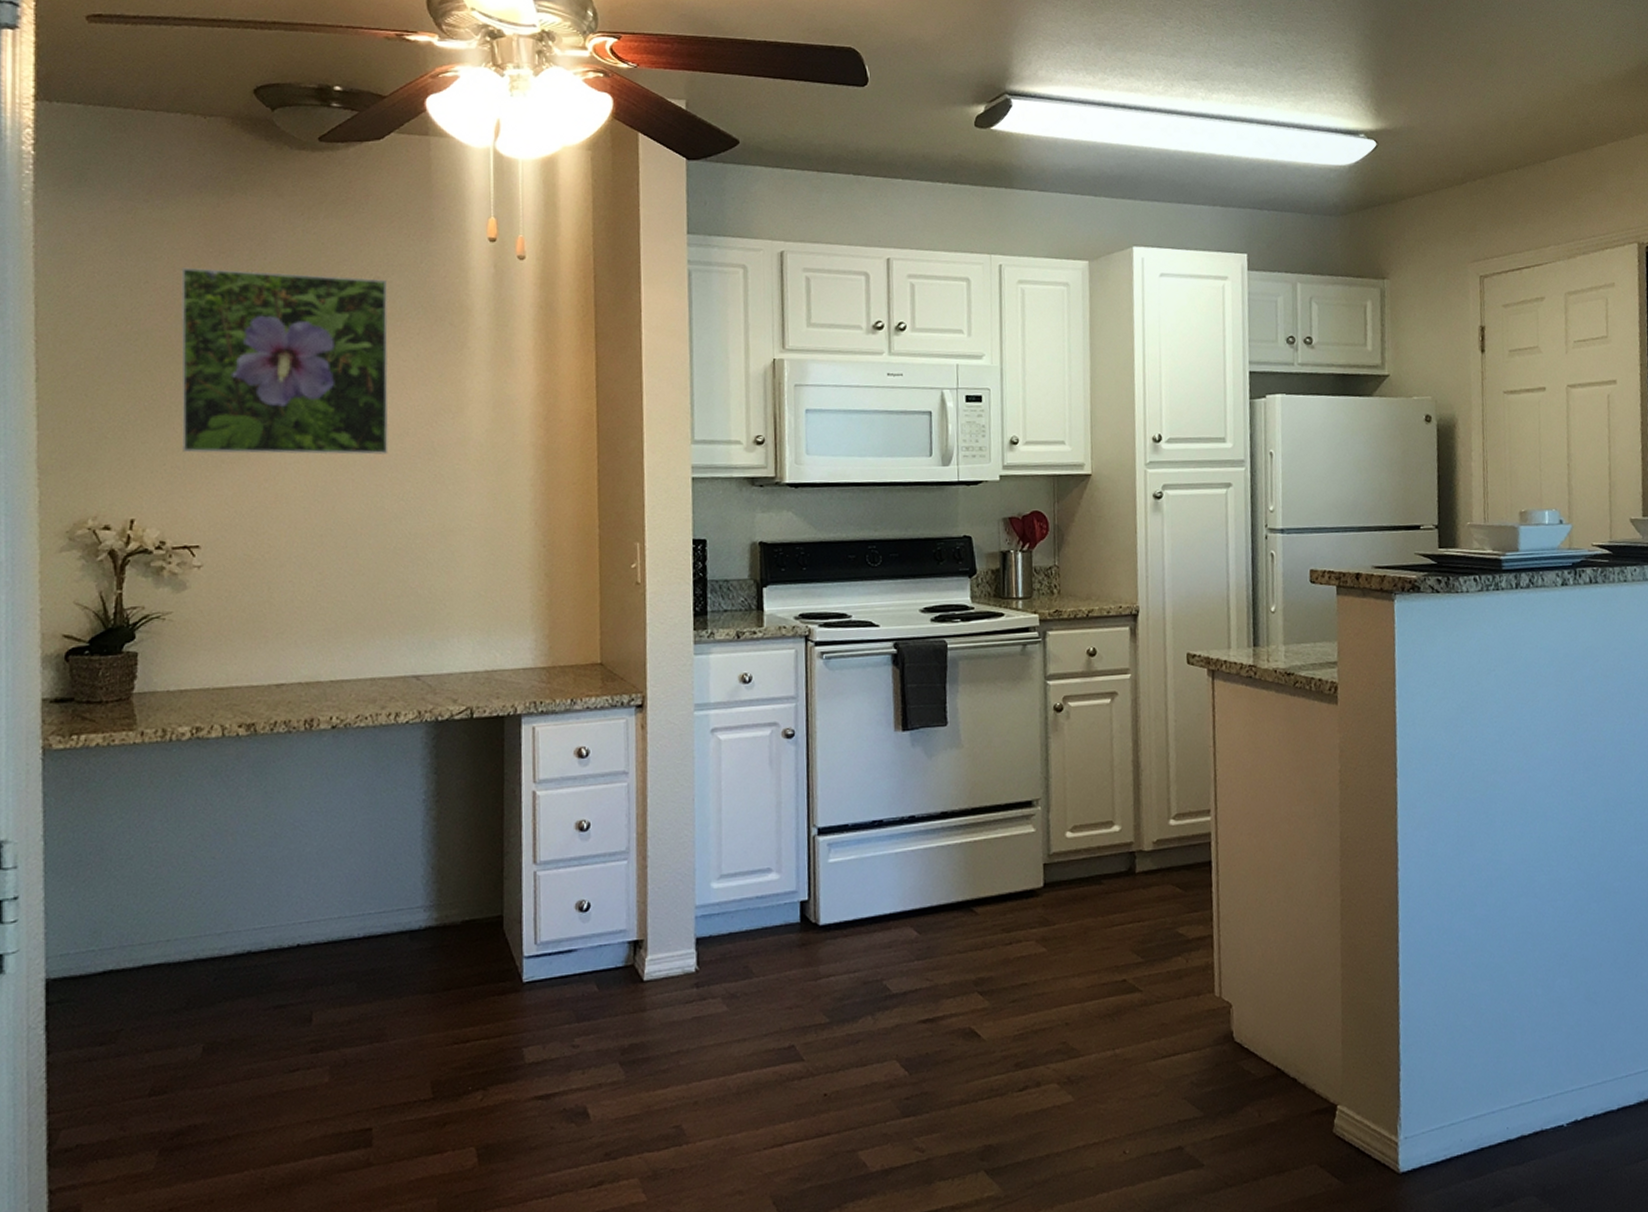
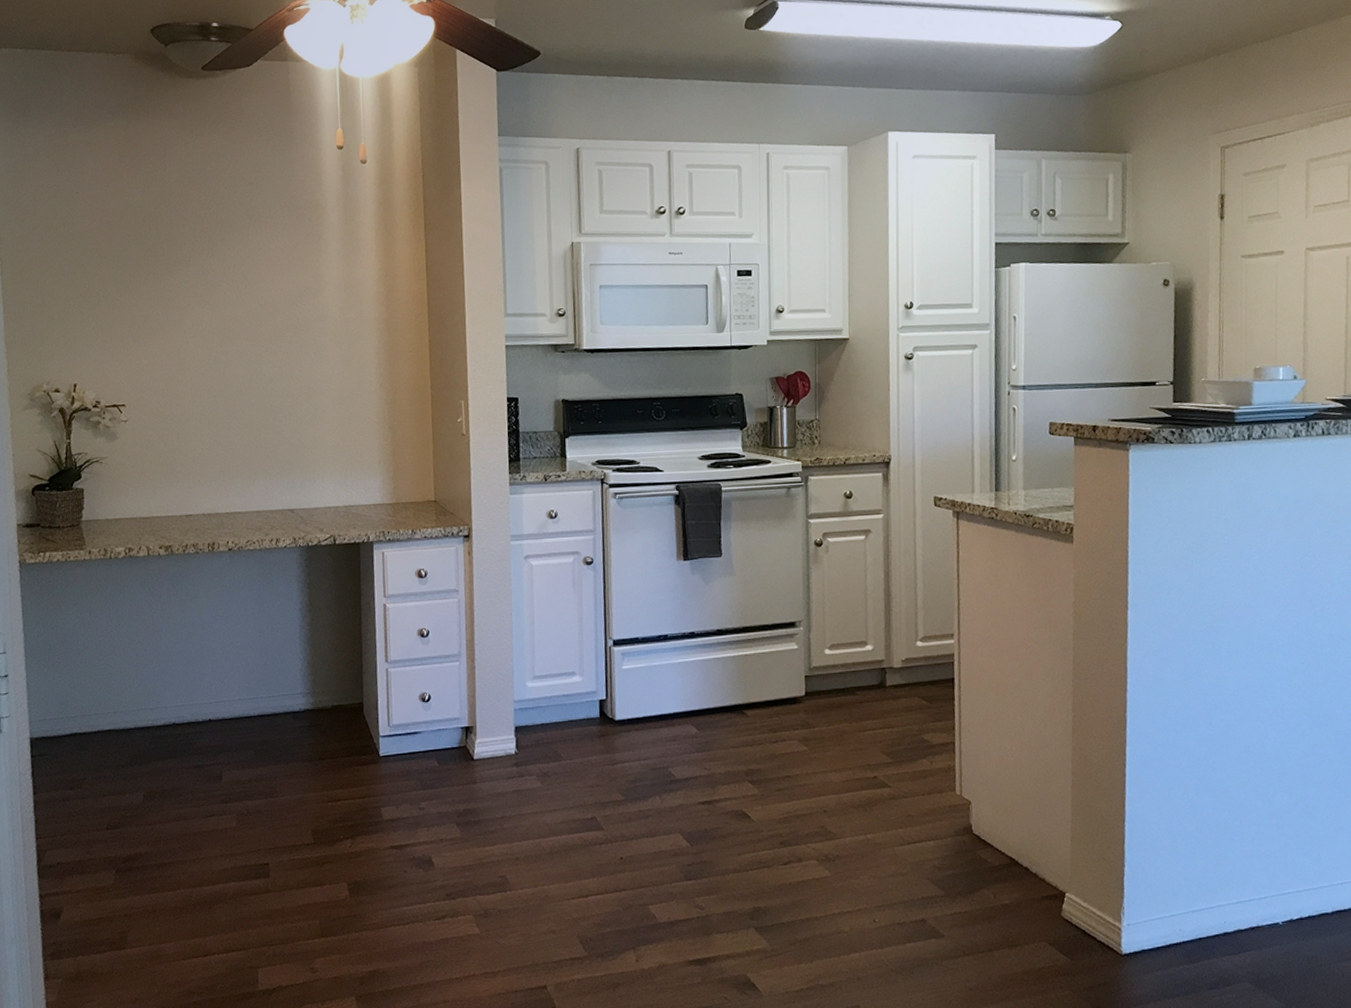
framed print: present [180,267,389,455] -> none [102,179,264,331]

